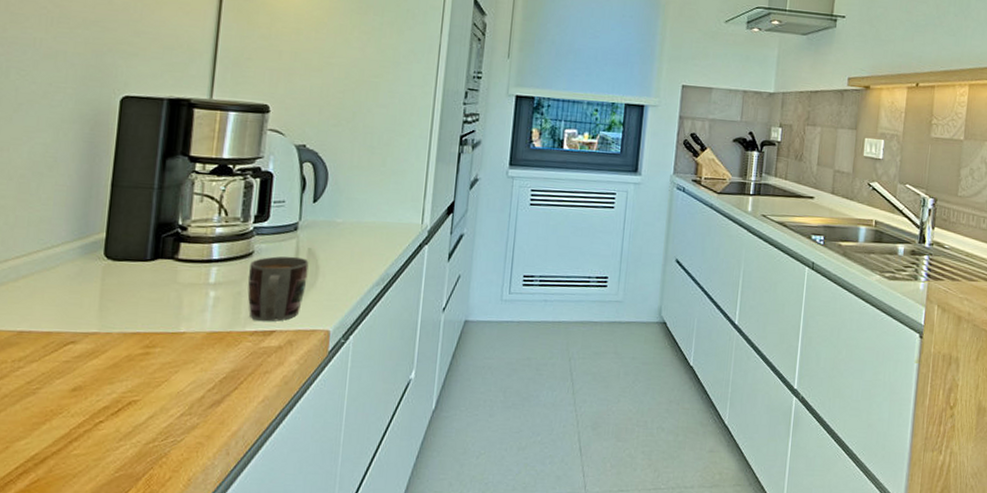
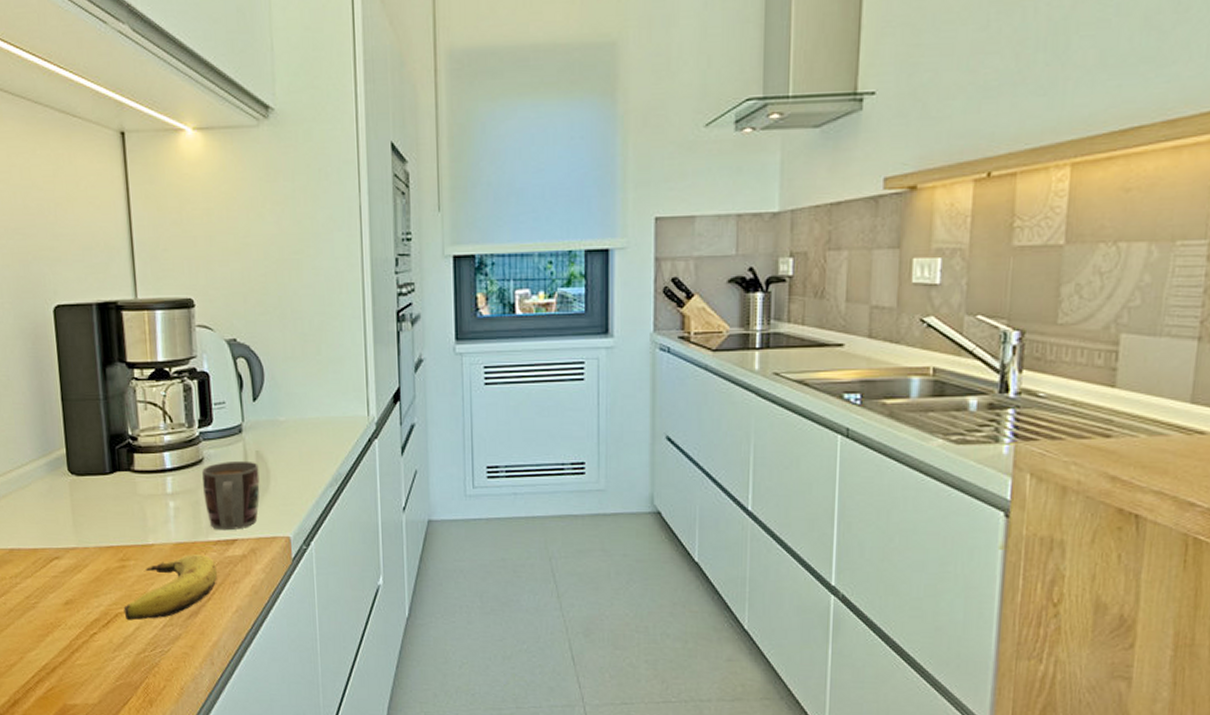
banana: none [138,344,250,409] -> present [123,554,218,621]

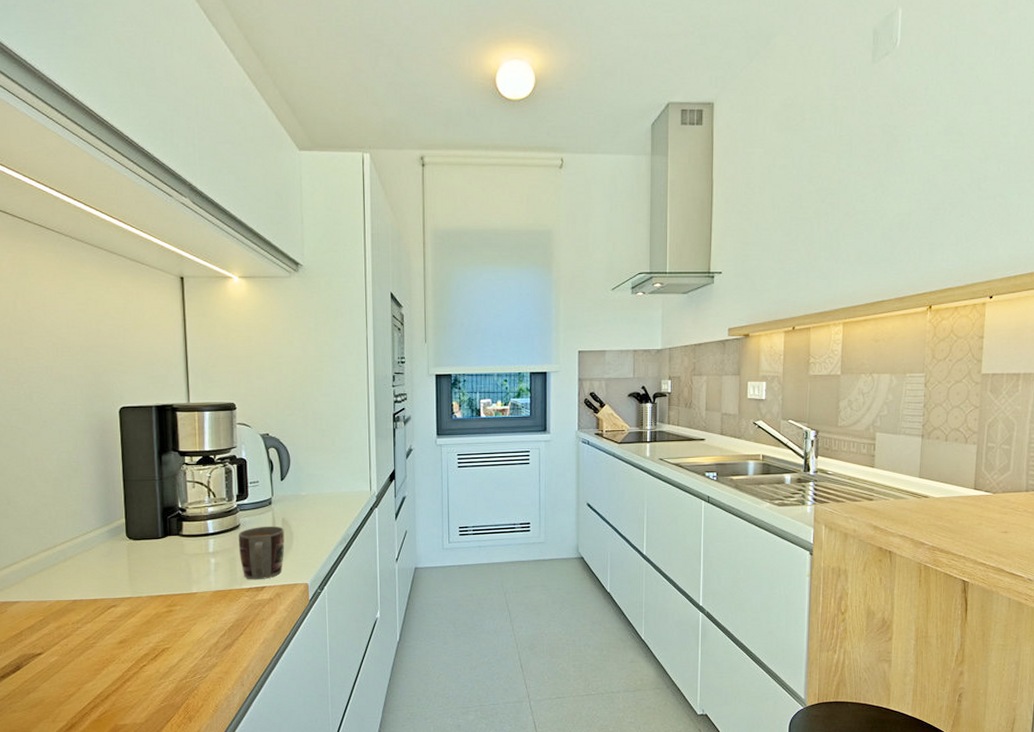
banana: present [123,554,218,621] -> none [169,599,249,654]

